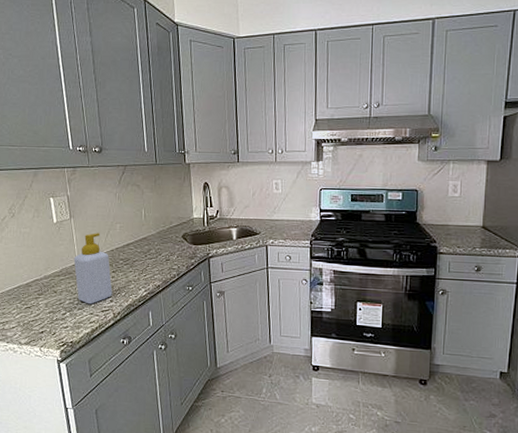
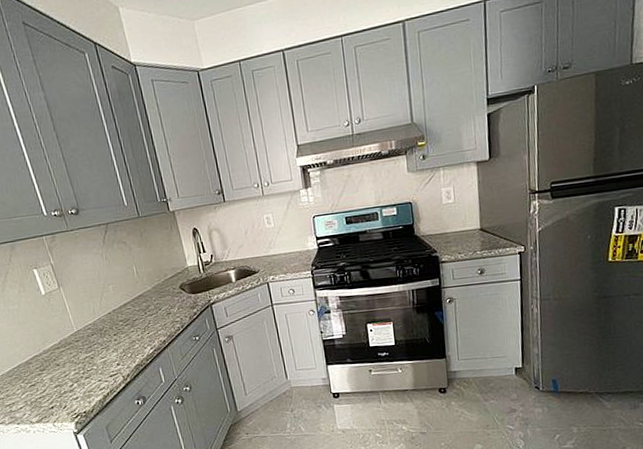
soap bottle: present [73,233,113,305] -> none [70,298,118,372]

